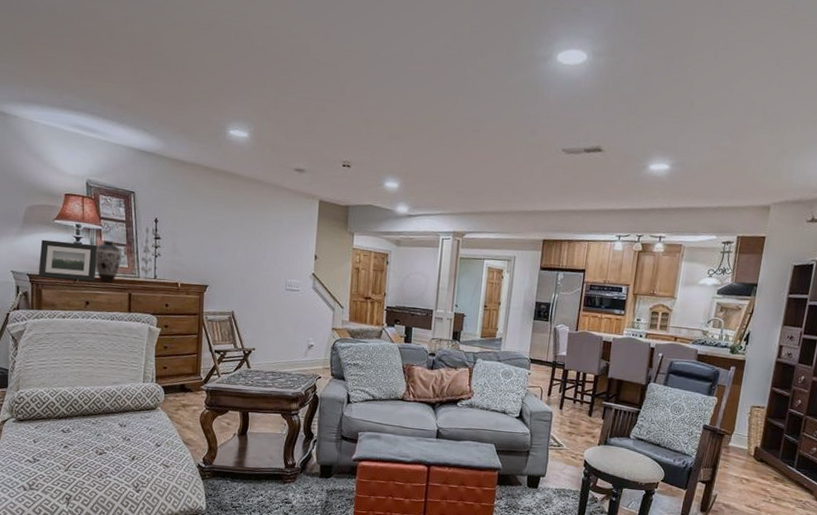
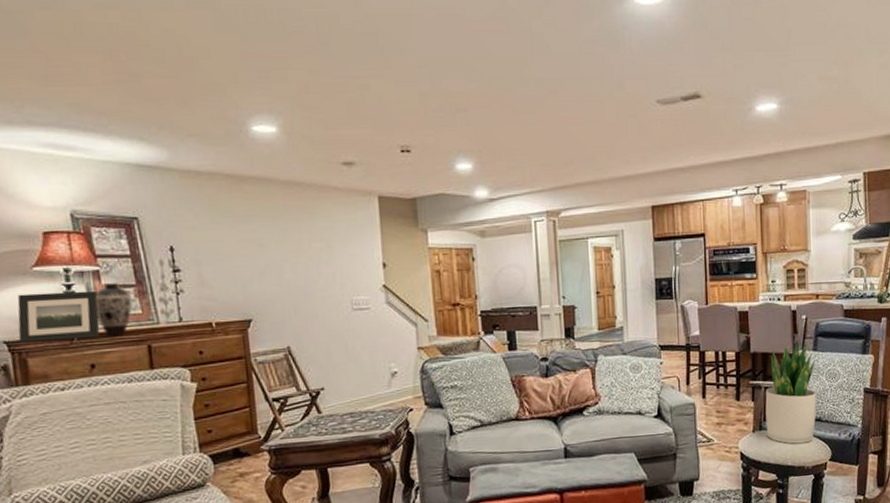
planter: none [609,376,664,463] -> present [765,342,816,444]

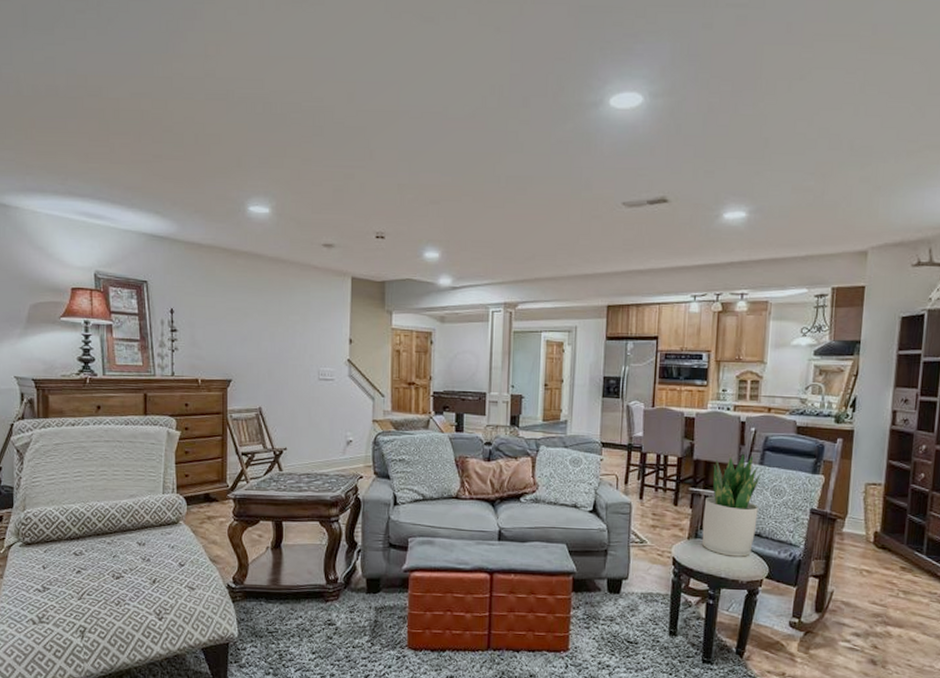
picture frame: present [17,290,100,344] -> none [44,339,109,383]
decorative vase: present [95,283,133,336] -> none [106,337,136,383]

